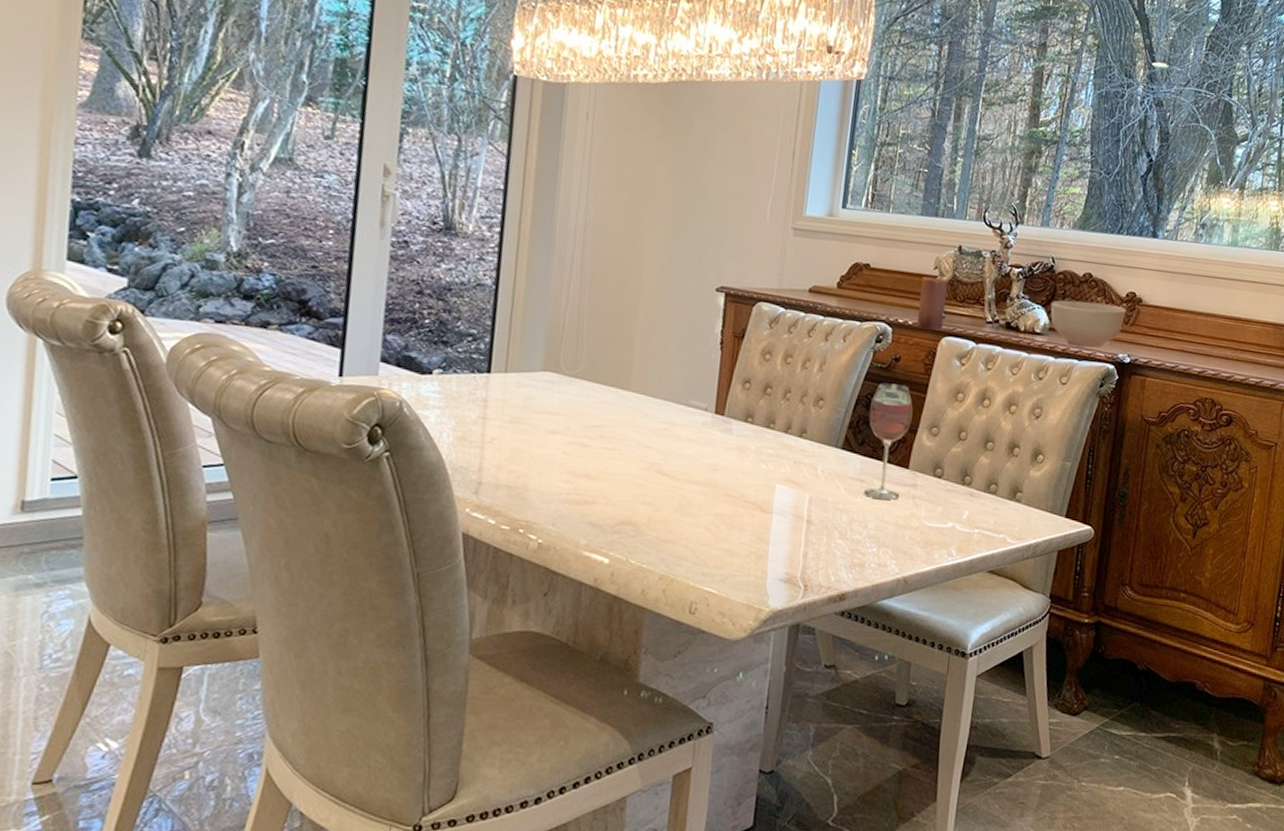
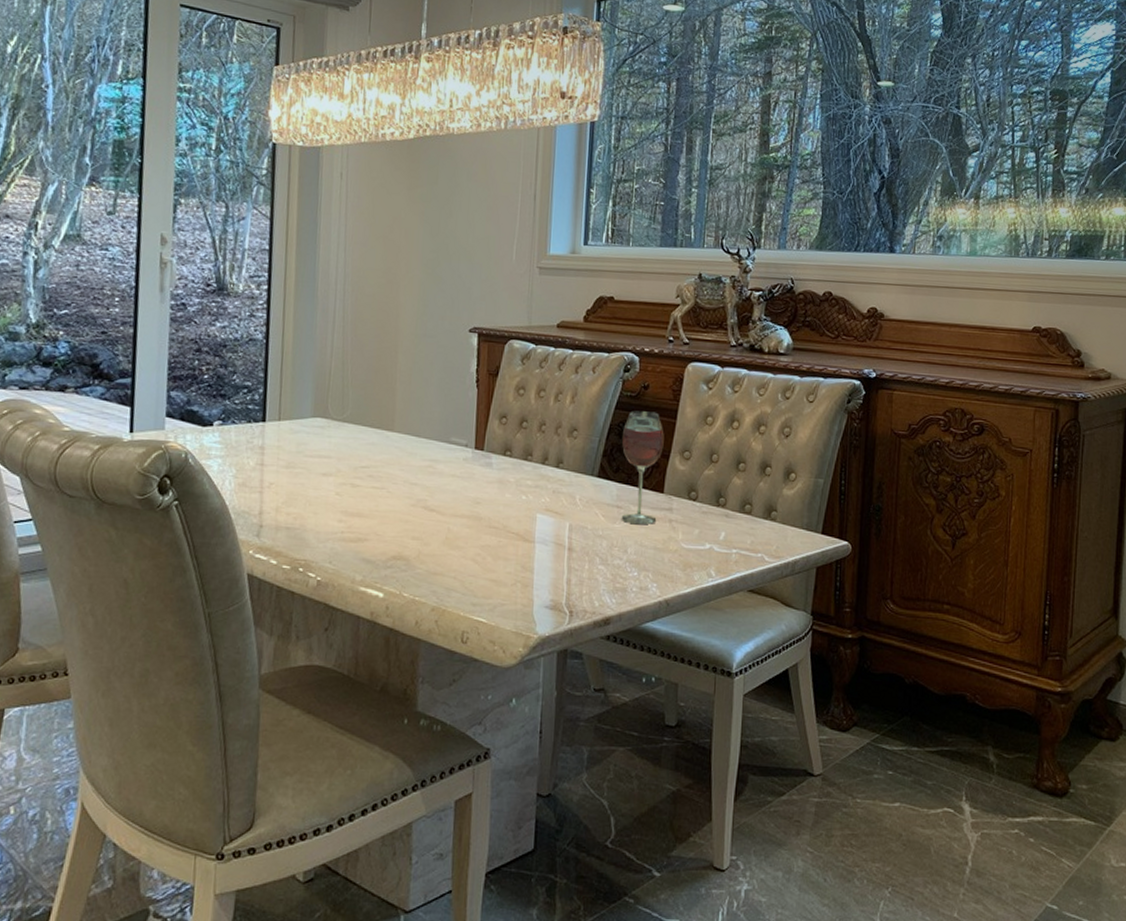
candle: present [917,276,948,331] -> none [662,305,690,357]
bowl: present [1051,300,1127,348] -> none [793,319,869,365]

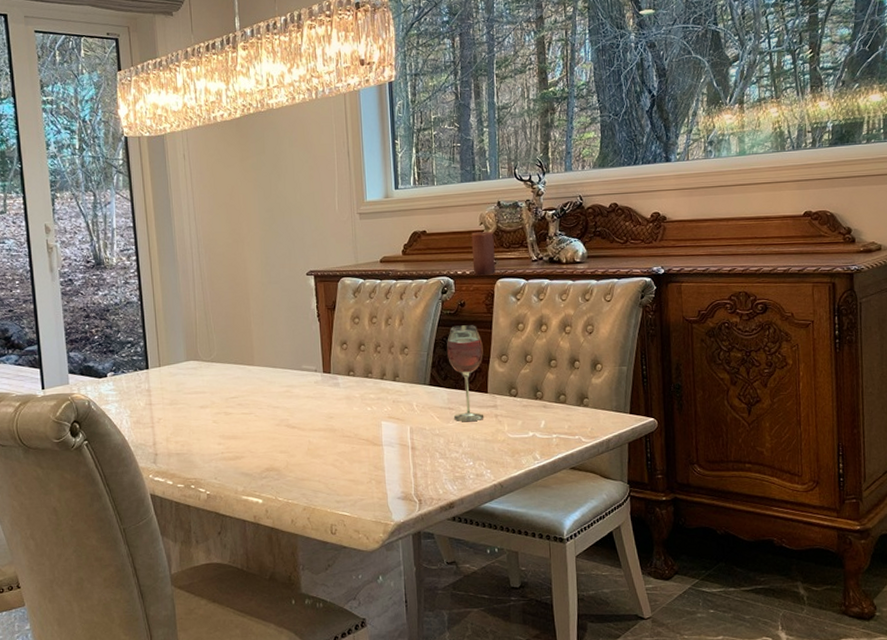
candle: none [662,305,690,357] -> present [471,231,496,276]

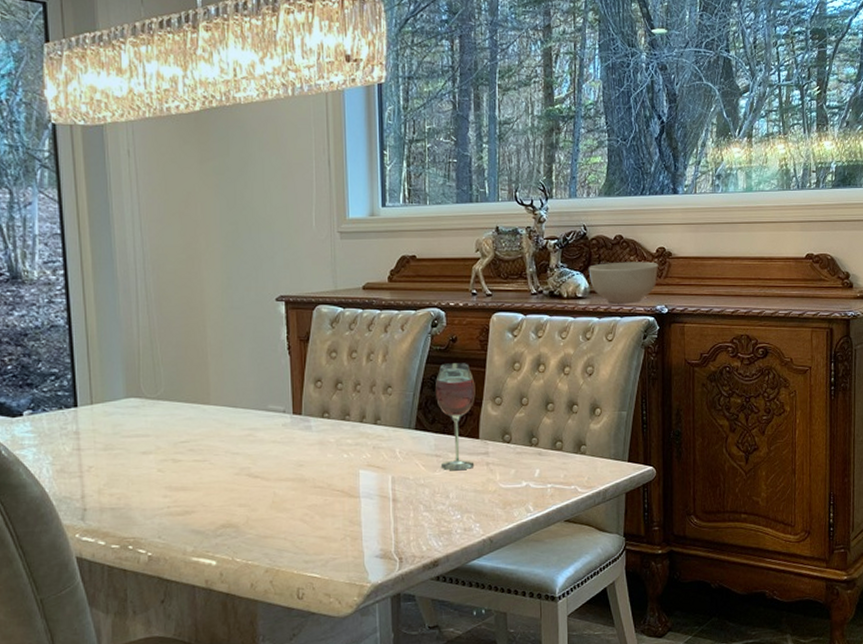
candle: present [471,231,496,276] -> none [466,259,492,308]
bowl: none [585,226,654,267] -> present [588,261,659,304]

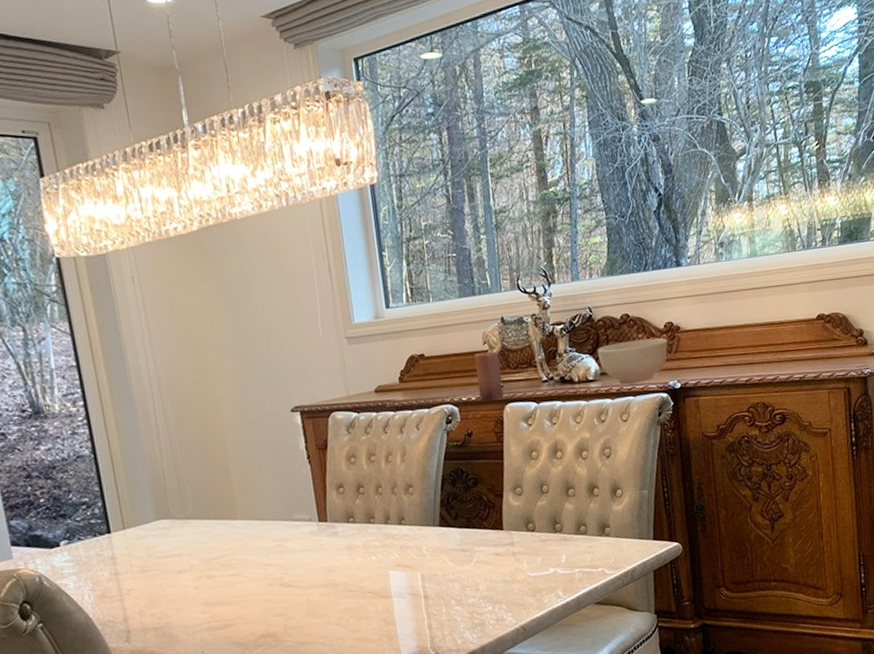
wineglass: present [436,363,476,471] -> none [455,456,501,563]
candle: none [466,259,492,308] -> present [474,351,504,402]

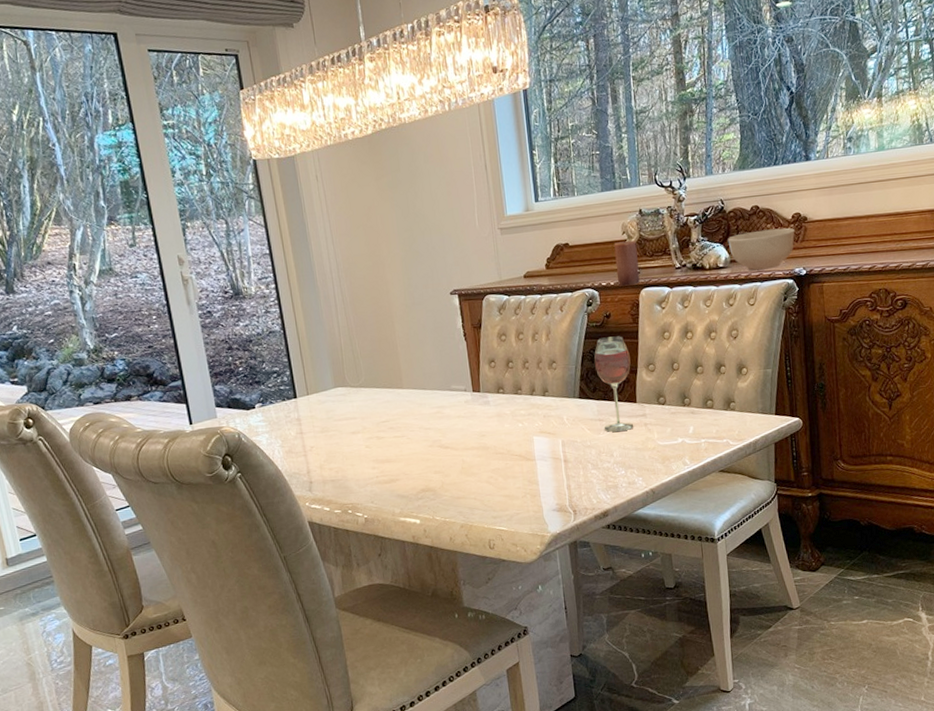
wineglass: none [455,456,501,563] -> present [594,336,634,432]

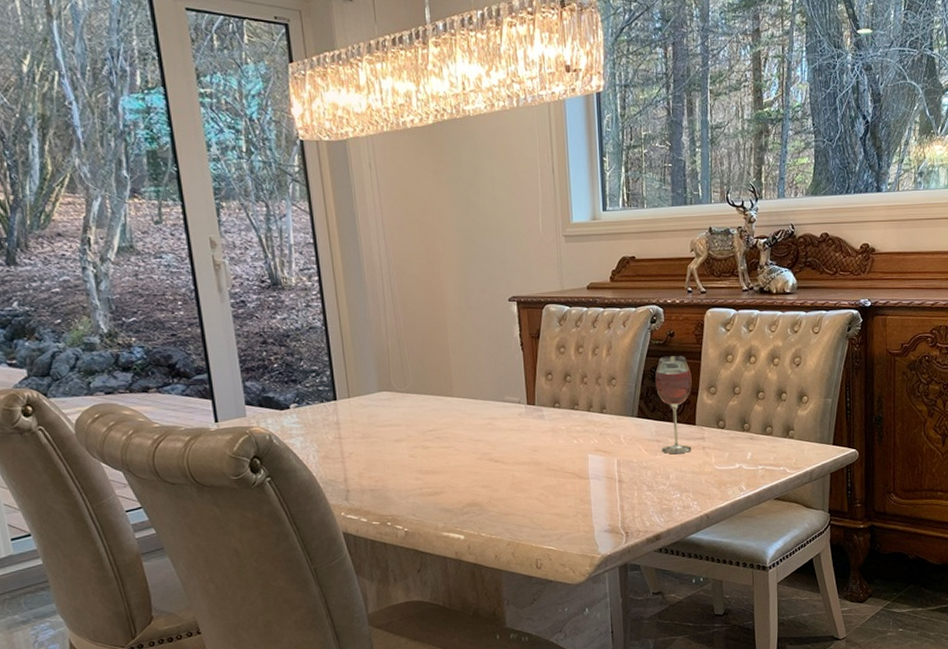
candle: present [614,240,640,287] -> none [681,259,706,305]
bowl: present [727,228,795,271] -> none [796,258,863,299]

